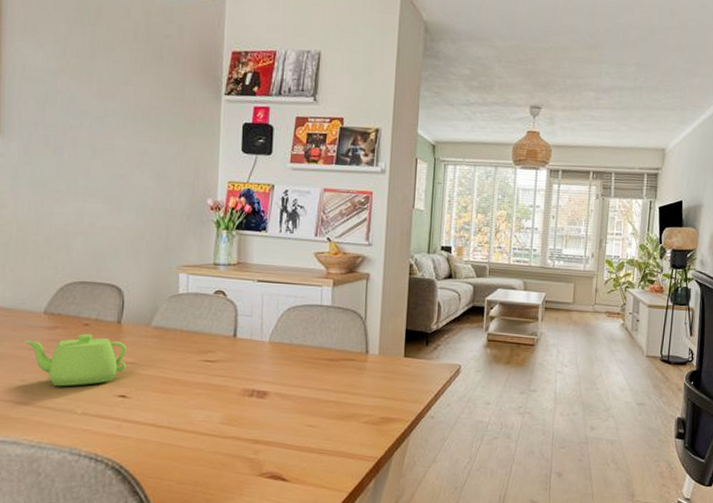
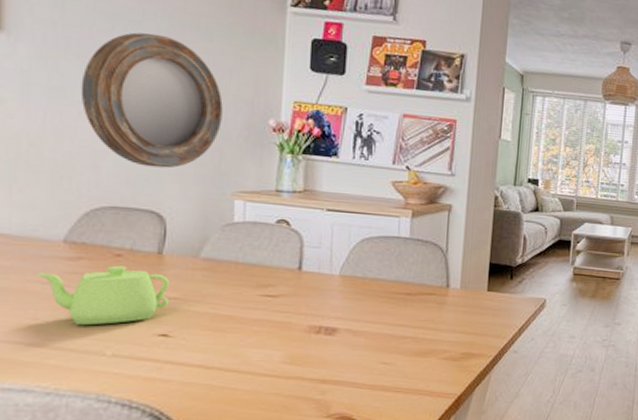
home mirror: none [57,127,169,247] -> present [80,32,223,169]

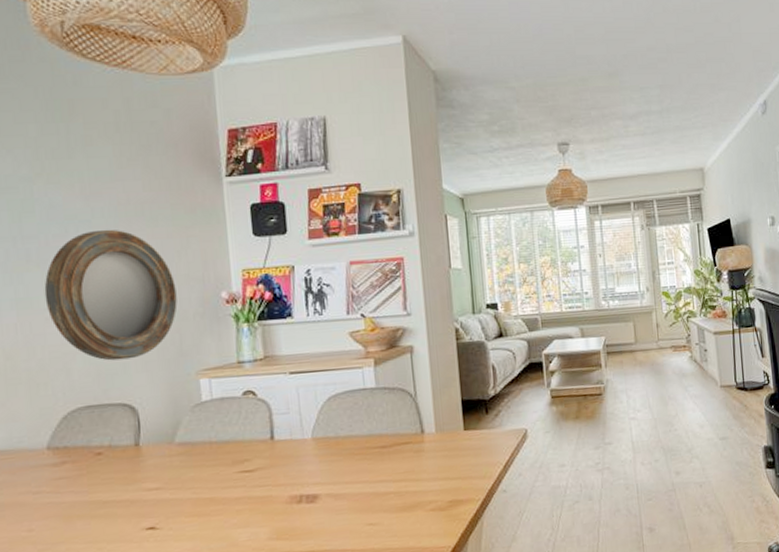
teapot: present [36,265,169,326] -> none [26,463,151,531]

